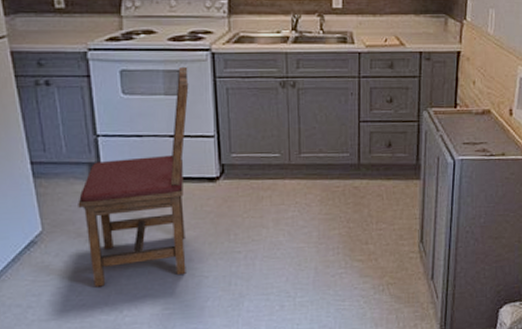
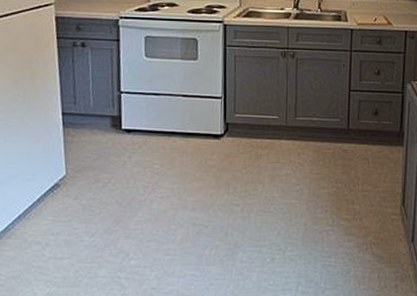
dining chair: present [78,66,189,287] -> none [98,35,203,230]

